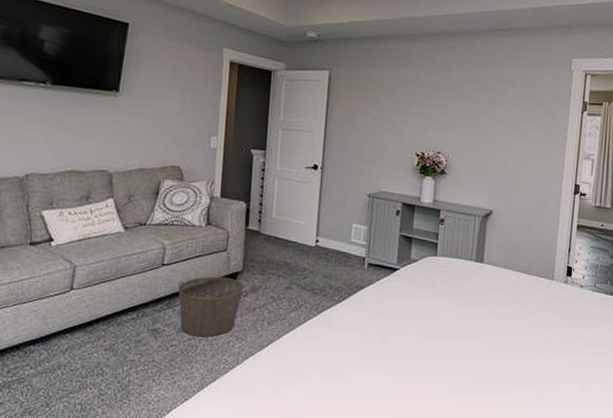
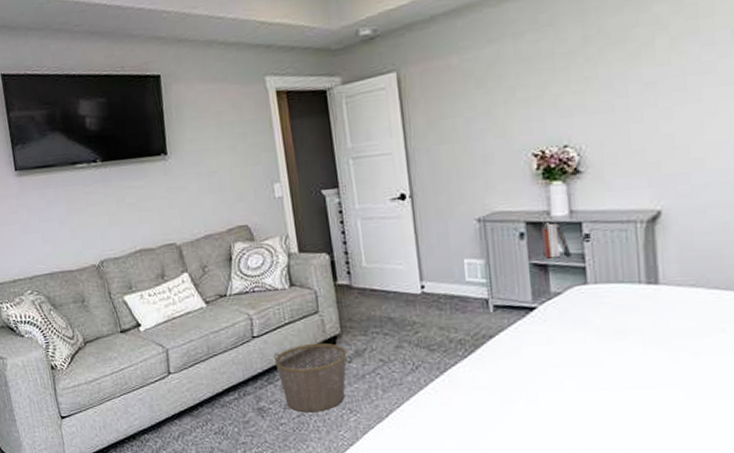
books: none [410,204,430,234] -> present [541,220,572,259]

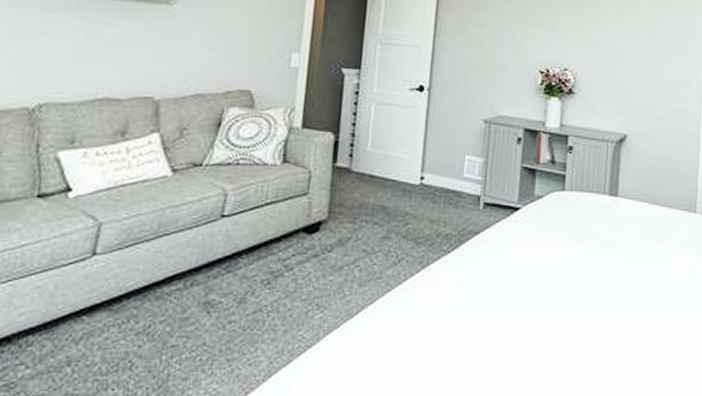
basket: present [273,342,348,413] -> none [241,228,331,308]

